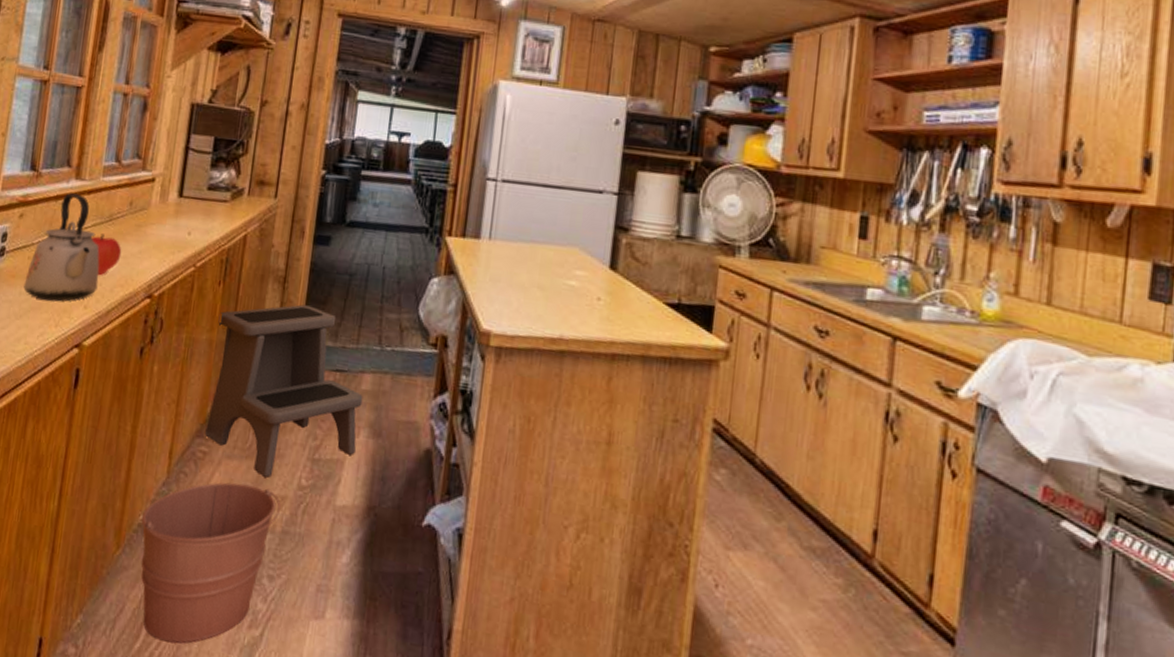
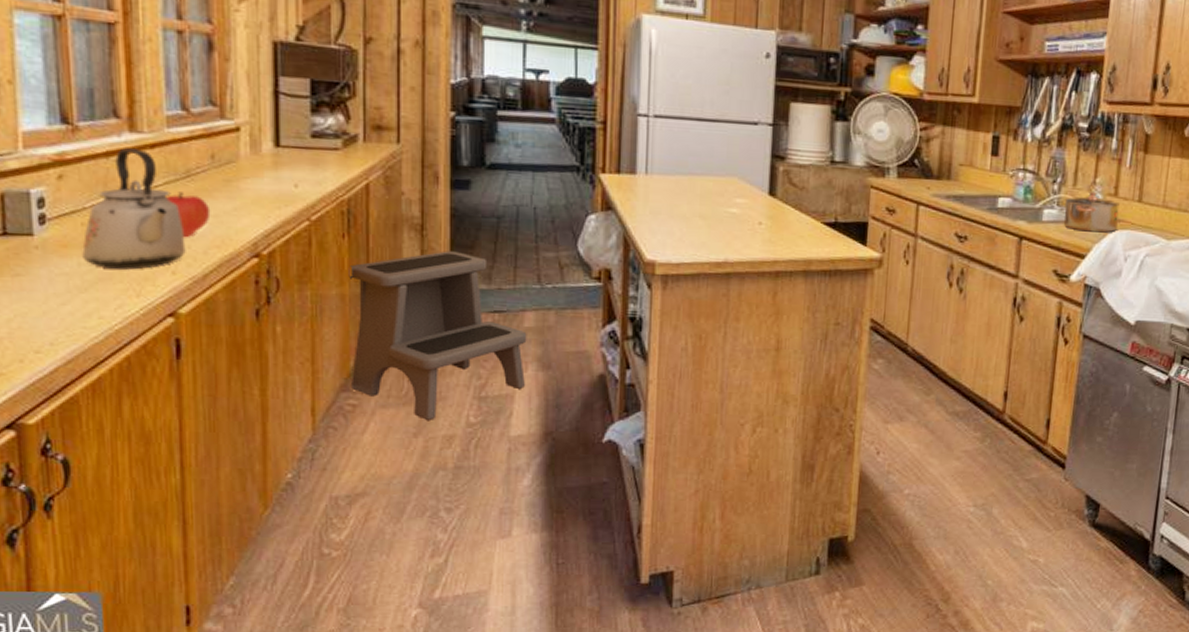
bucket: present [141,482,281,644] -> none [289,429,449,585]
cooking pot: none [948,287,1022,341] -> present [1063,191,1120,233]

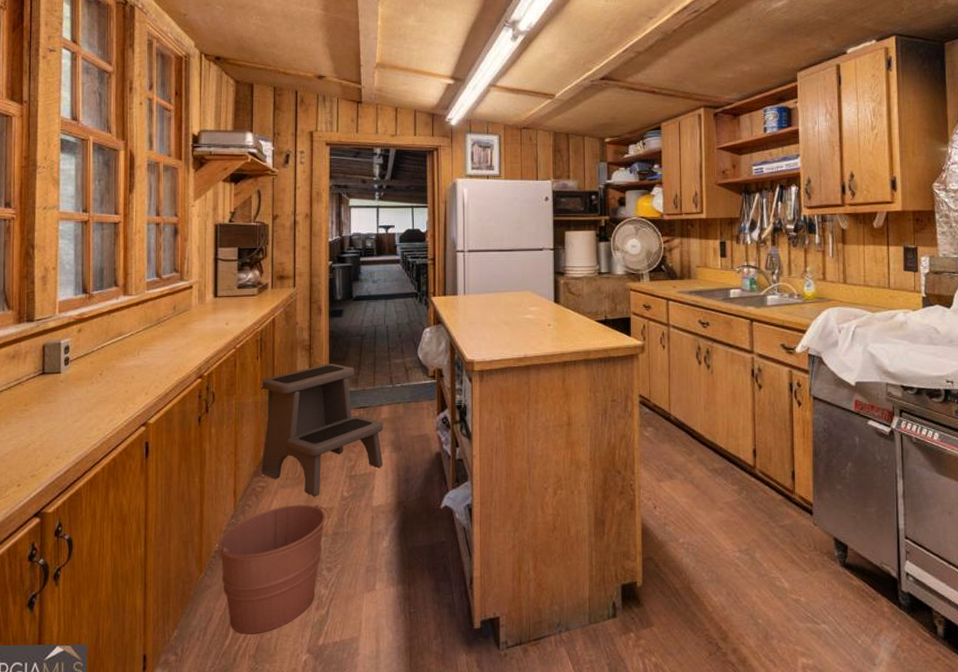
kettle: present [82,148,186,268] -> none [90,307,155,392]
fruit: present [166,192,211,237] -> none [144,335,172,366]
bucket: none [289,429,449,585] -> present [217,504,329,634]
cooking pot: present [1063,191,1120,233] -> none [783,278,829,311]

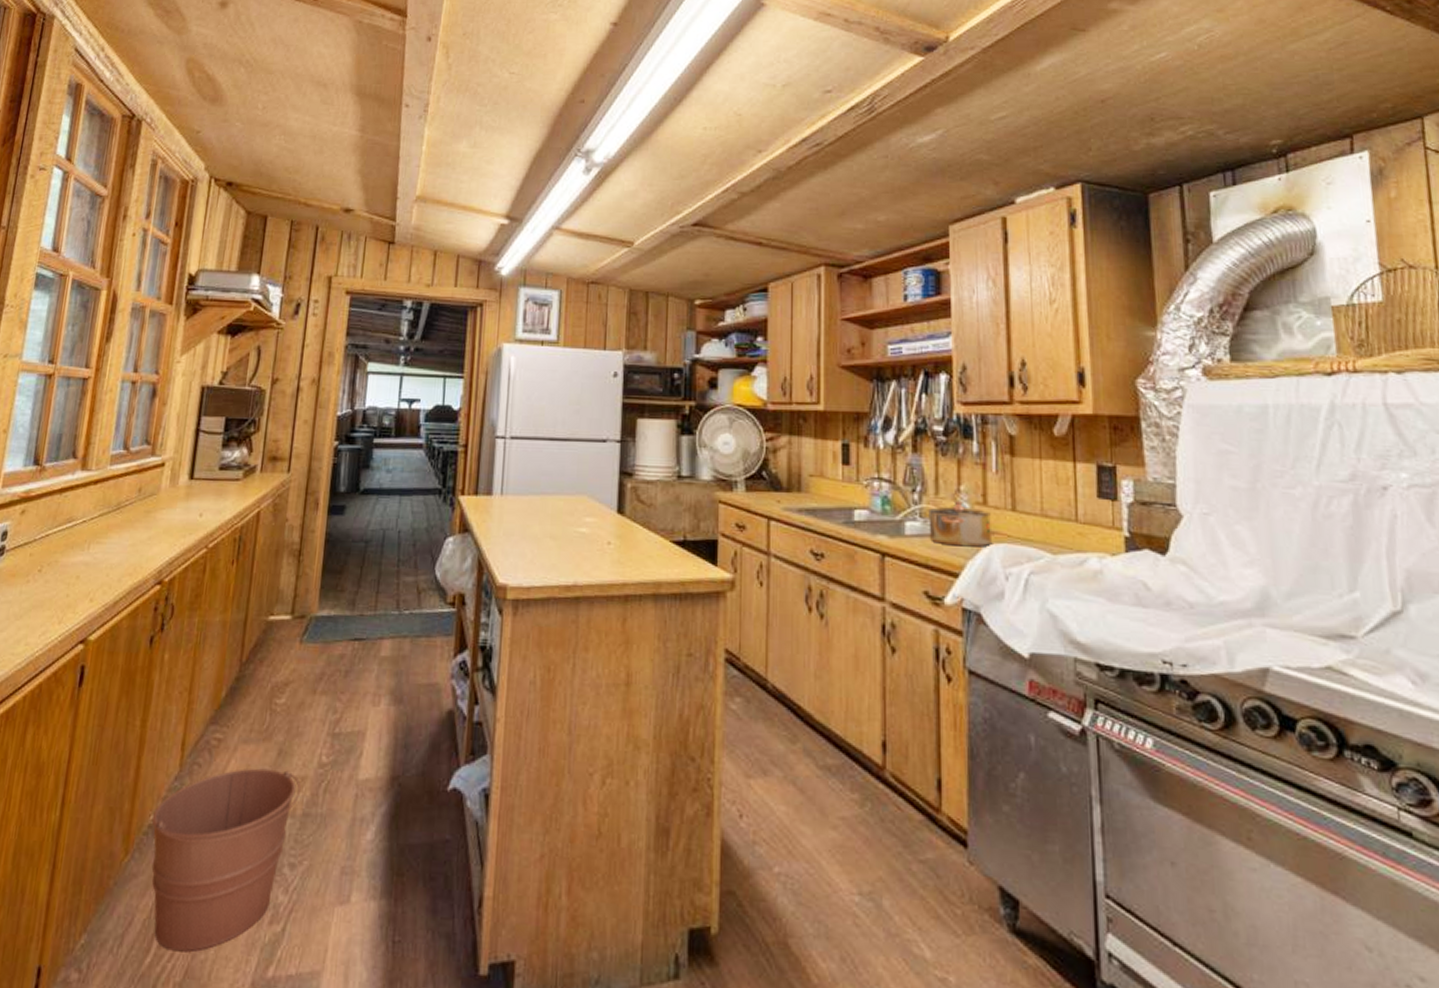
step stool: present [260,363,384,496] -> none [220,576,383,759]
cooking pot: none [783,278,829,311] -> present [927,500,991,547]

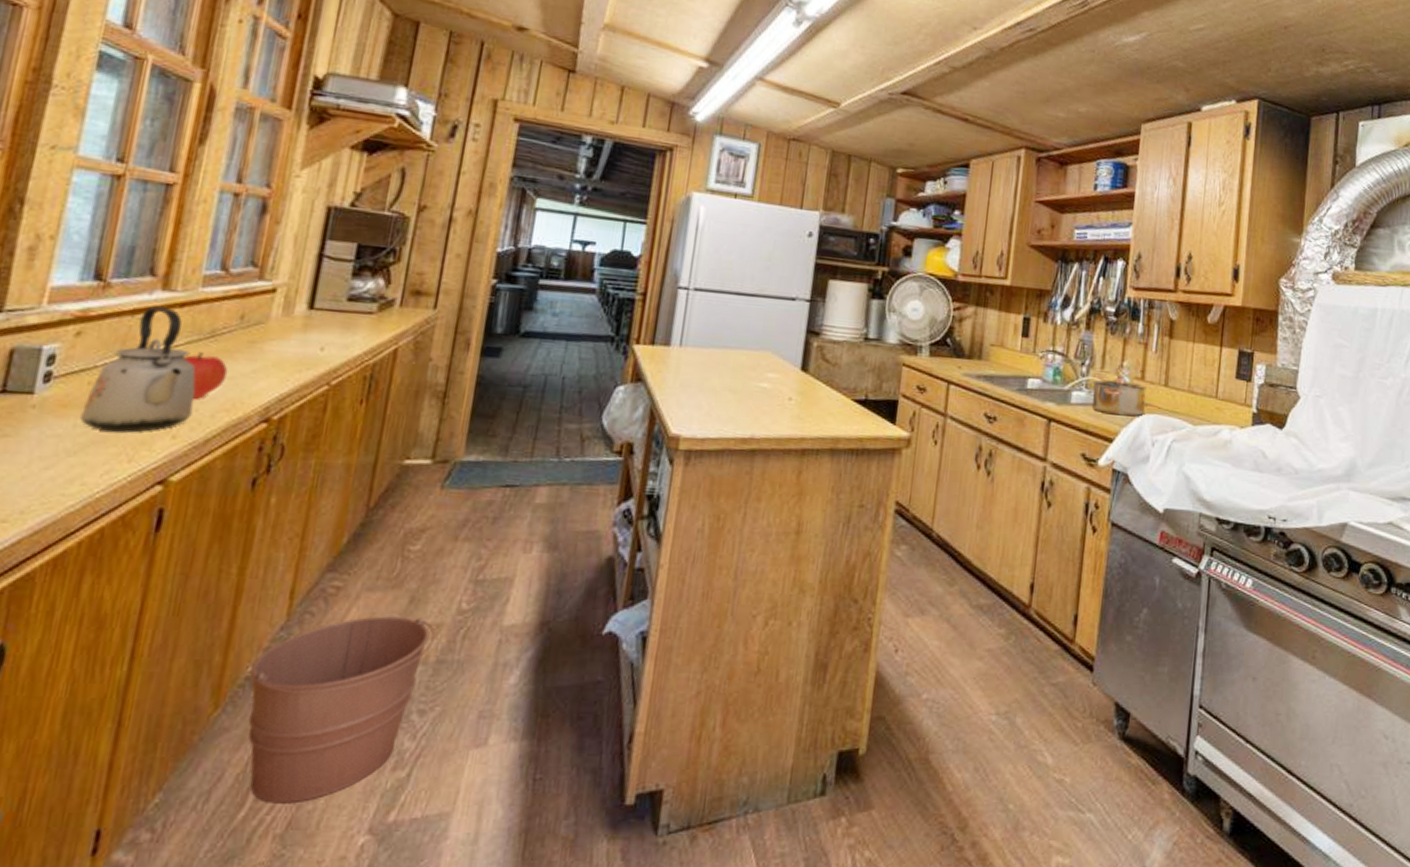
kettle: none [24,485,107,596] -> present [80,306,196,432]
fruit: none [98,523,131,565] -> present [184,352,228,399]

